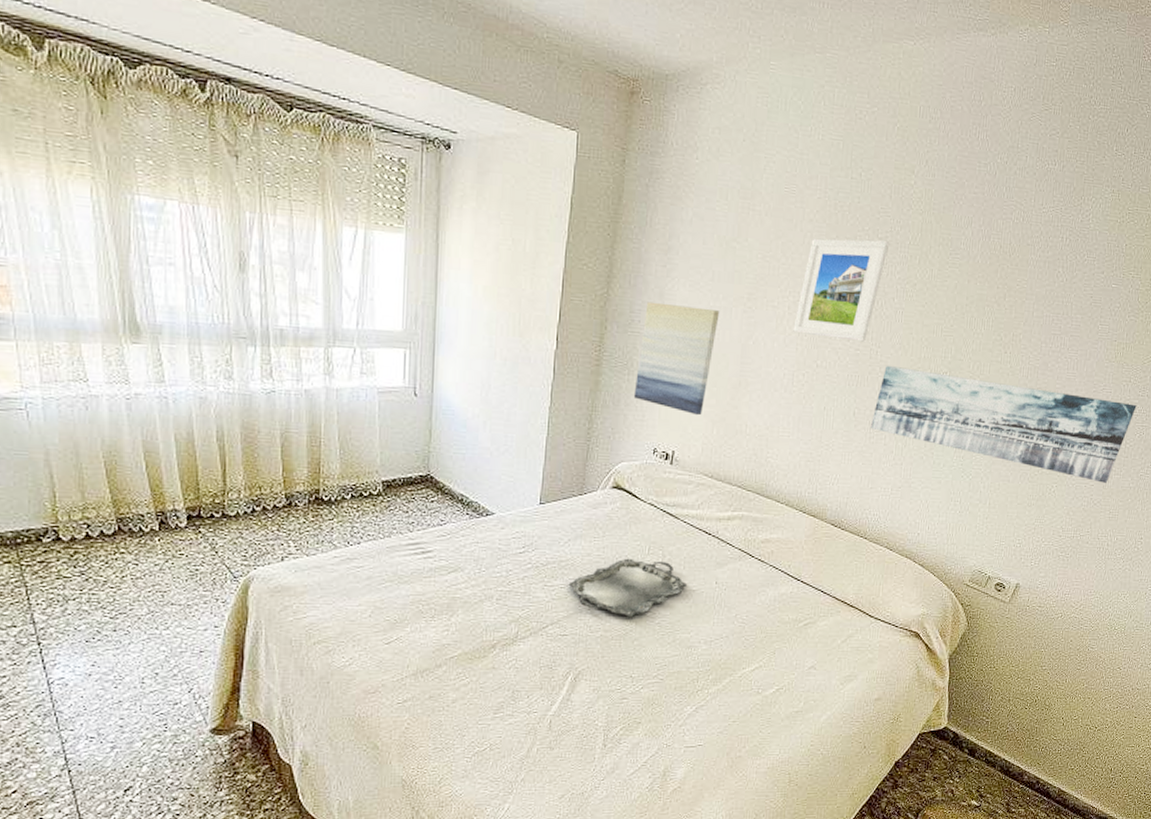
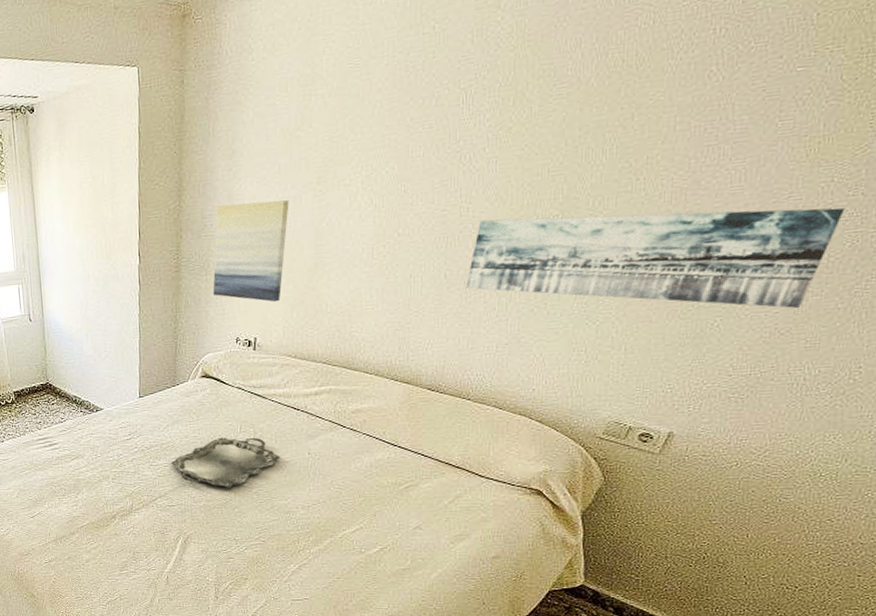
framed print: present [793,238,890,342] -> none [369,88,475,207]

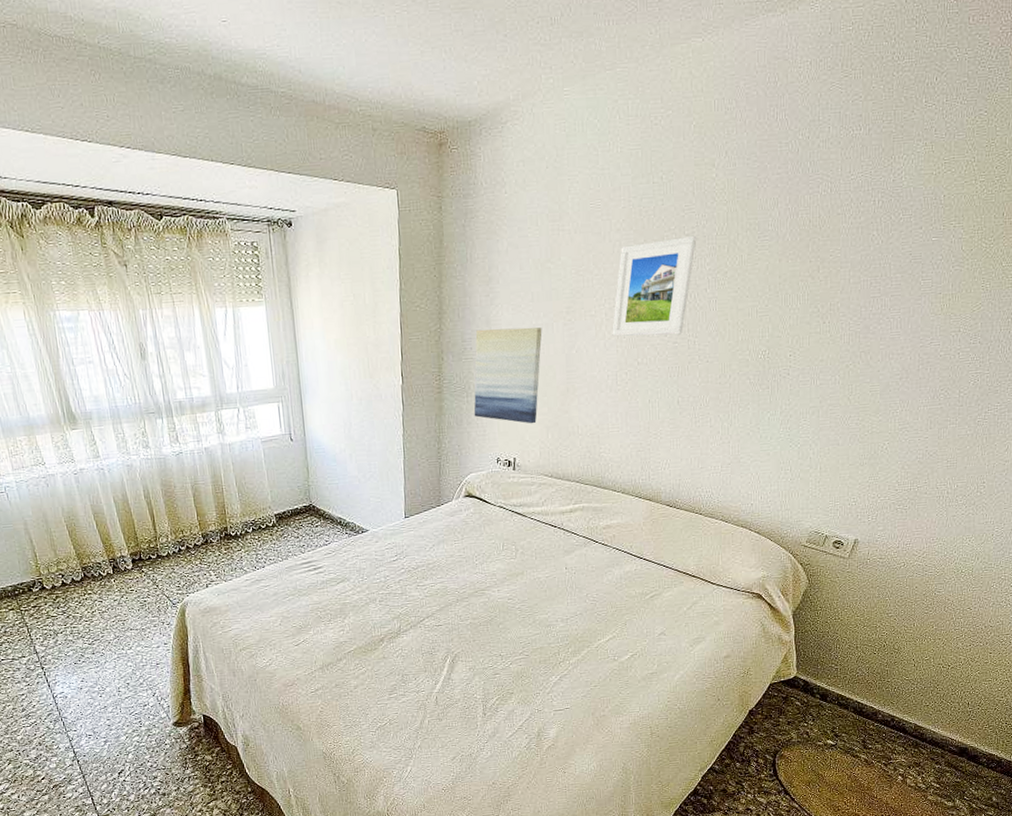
serving tray: present [171,437,281,488] -> none [437,554,541,605]
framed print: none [369,88,475,207] -> present [612,235,697,337]
wall art: present [465,207,845,308] -> none [694,352,968,434]

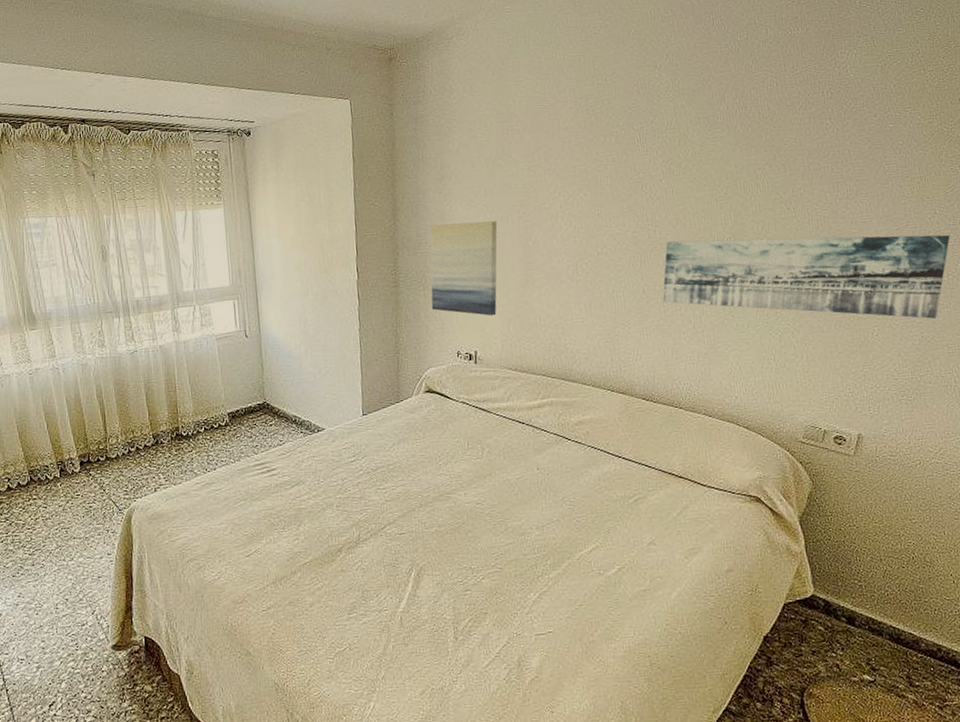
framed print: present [612,235,697,337] -> none [568,130,647,228]
wall art: none [694,352,968,434] -> present [662,234,950,319]

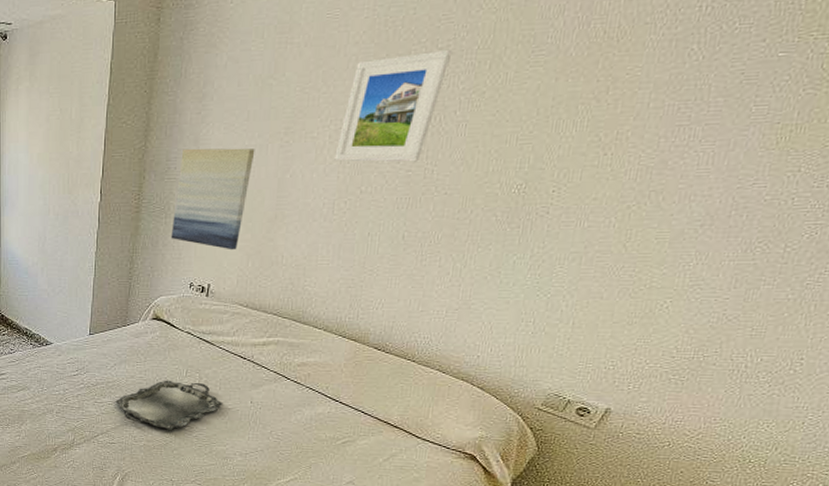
serving tray: none [398,454,511,510] -> present [115,380,224,430]
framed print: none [568,130,647,228] -> present [334,49,453,162]
wall art: present [662,234,950,319] -> none [422,183,808,295]

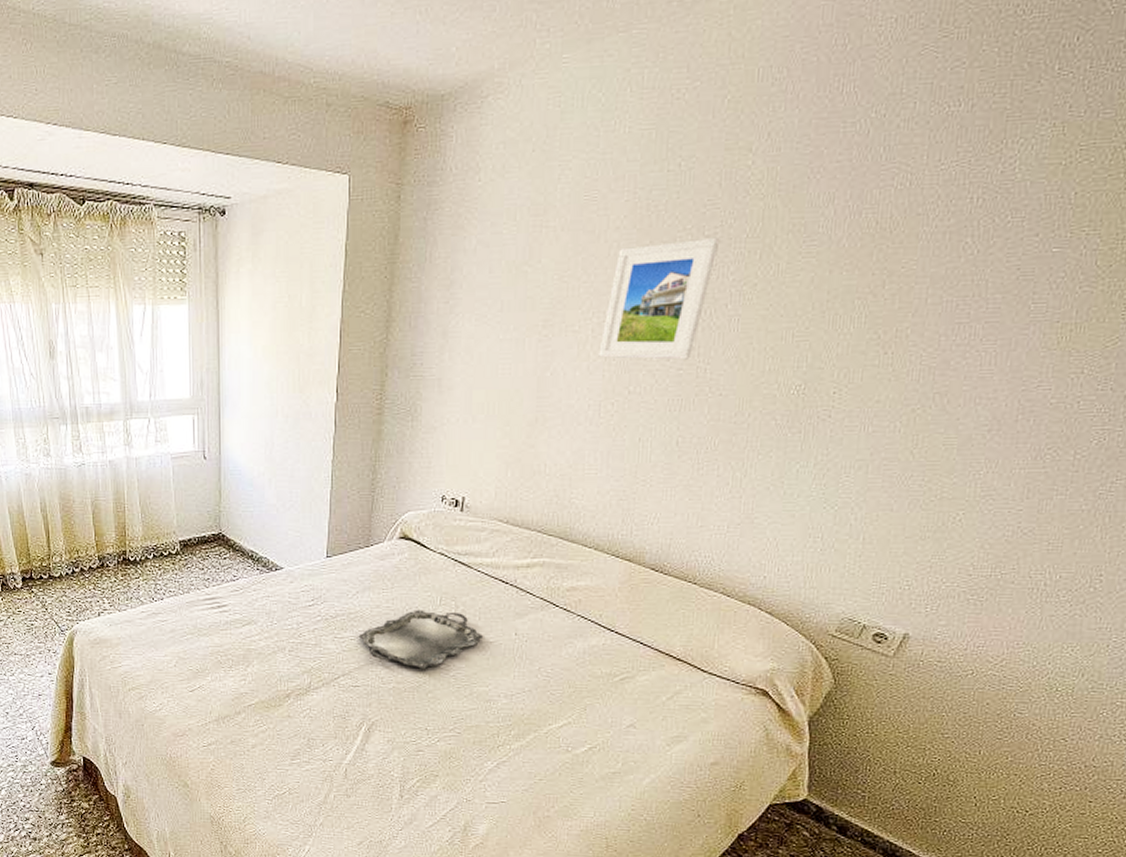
wall art: present [170,148,255,250] -> none [418,342,511,458]

